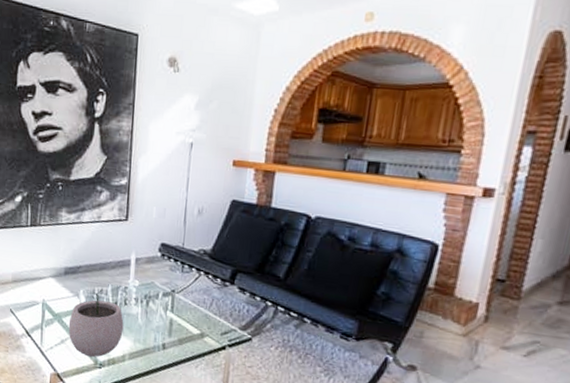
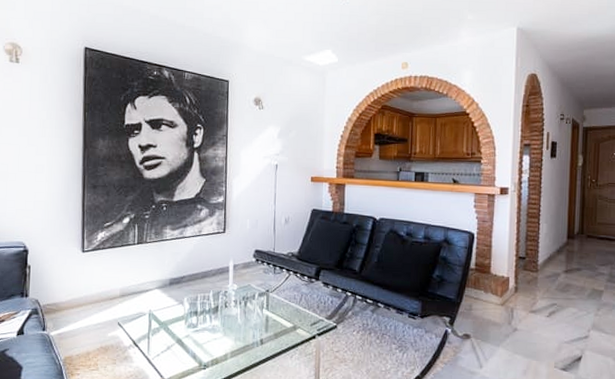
plant pot: present [68,288,124,357] -> none [174,294,225,359]

